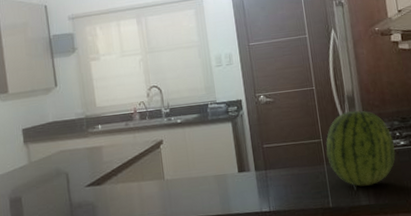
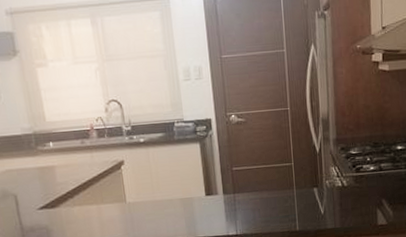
fruit: present [326,110,396,187] -> none [297,134,364,211]

